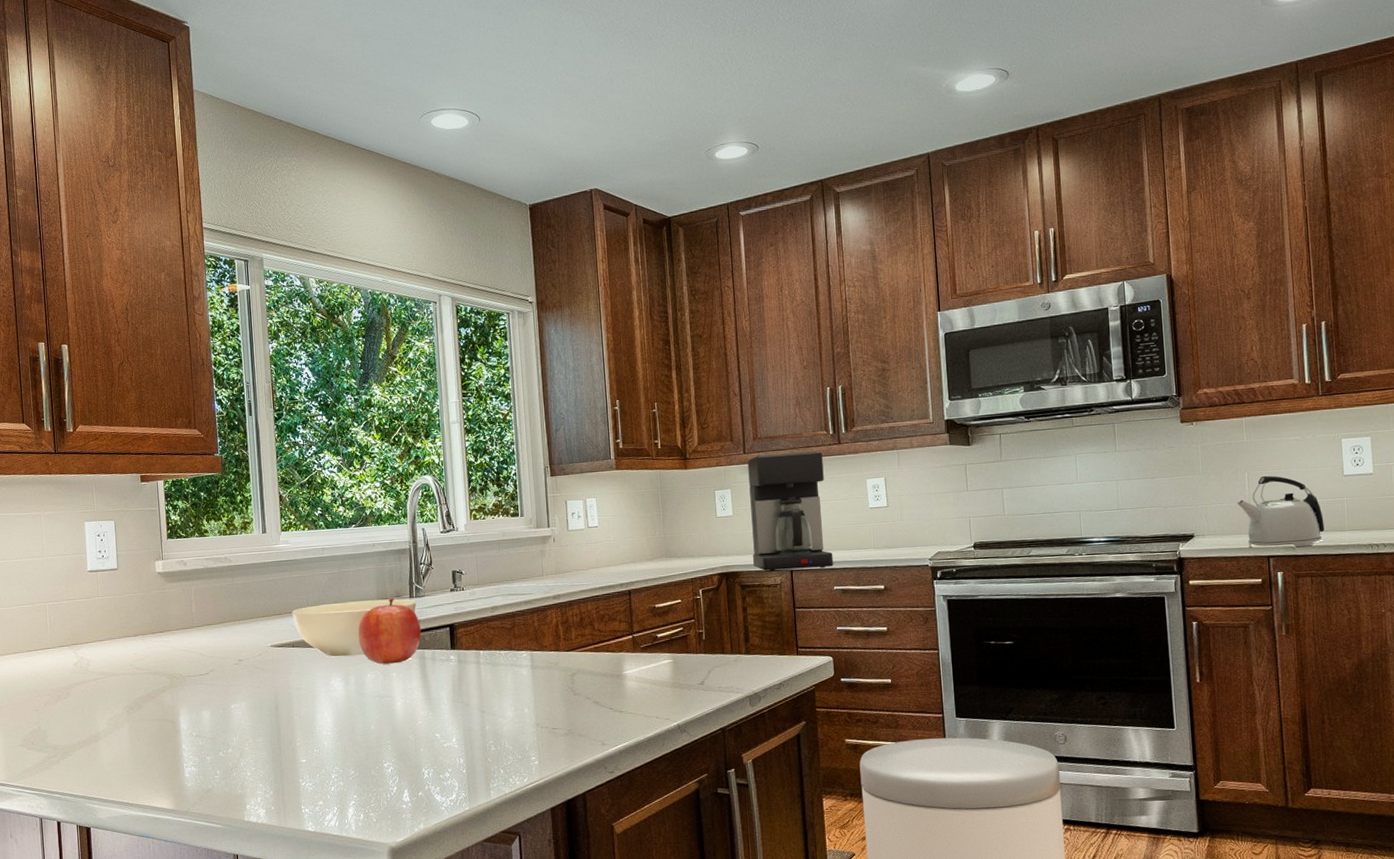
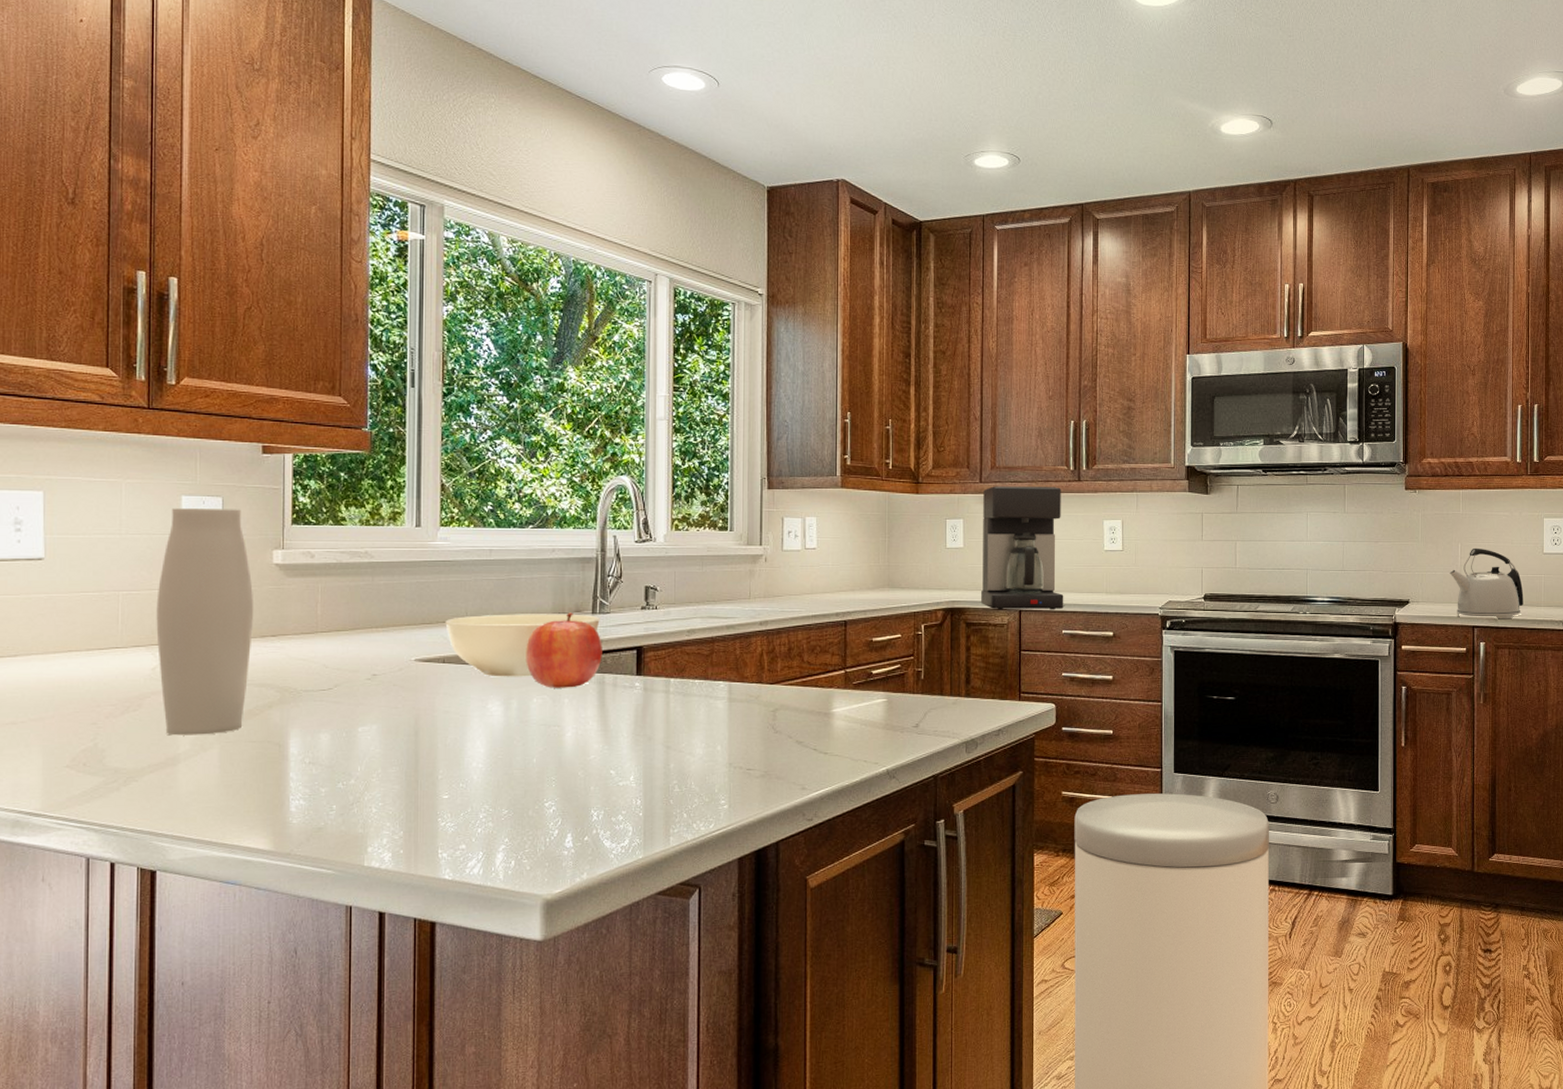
vase: none [73,529,146,718] -> present [156,508,254,736]

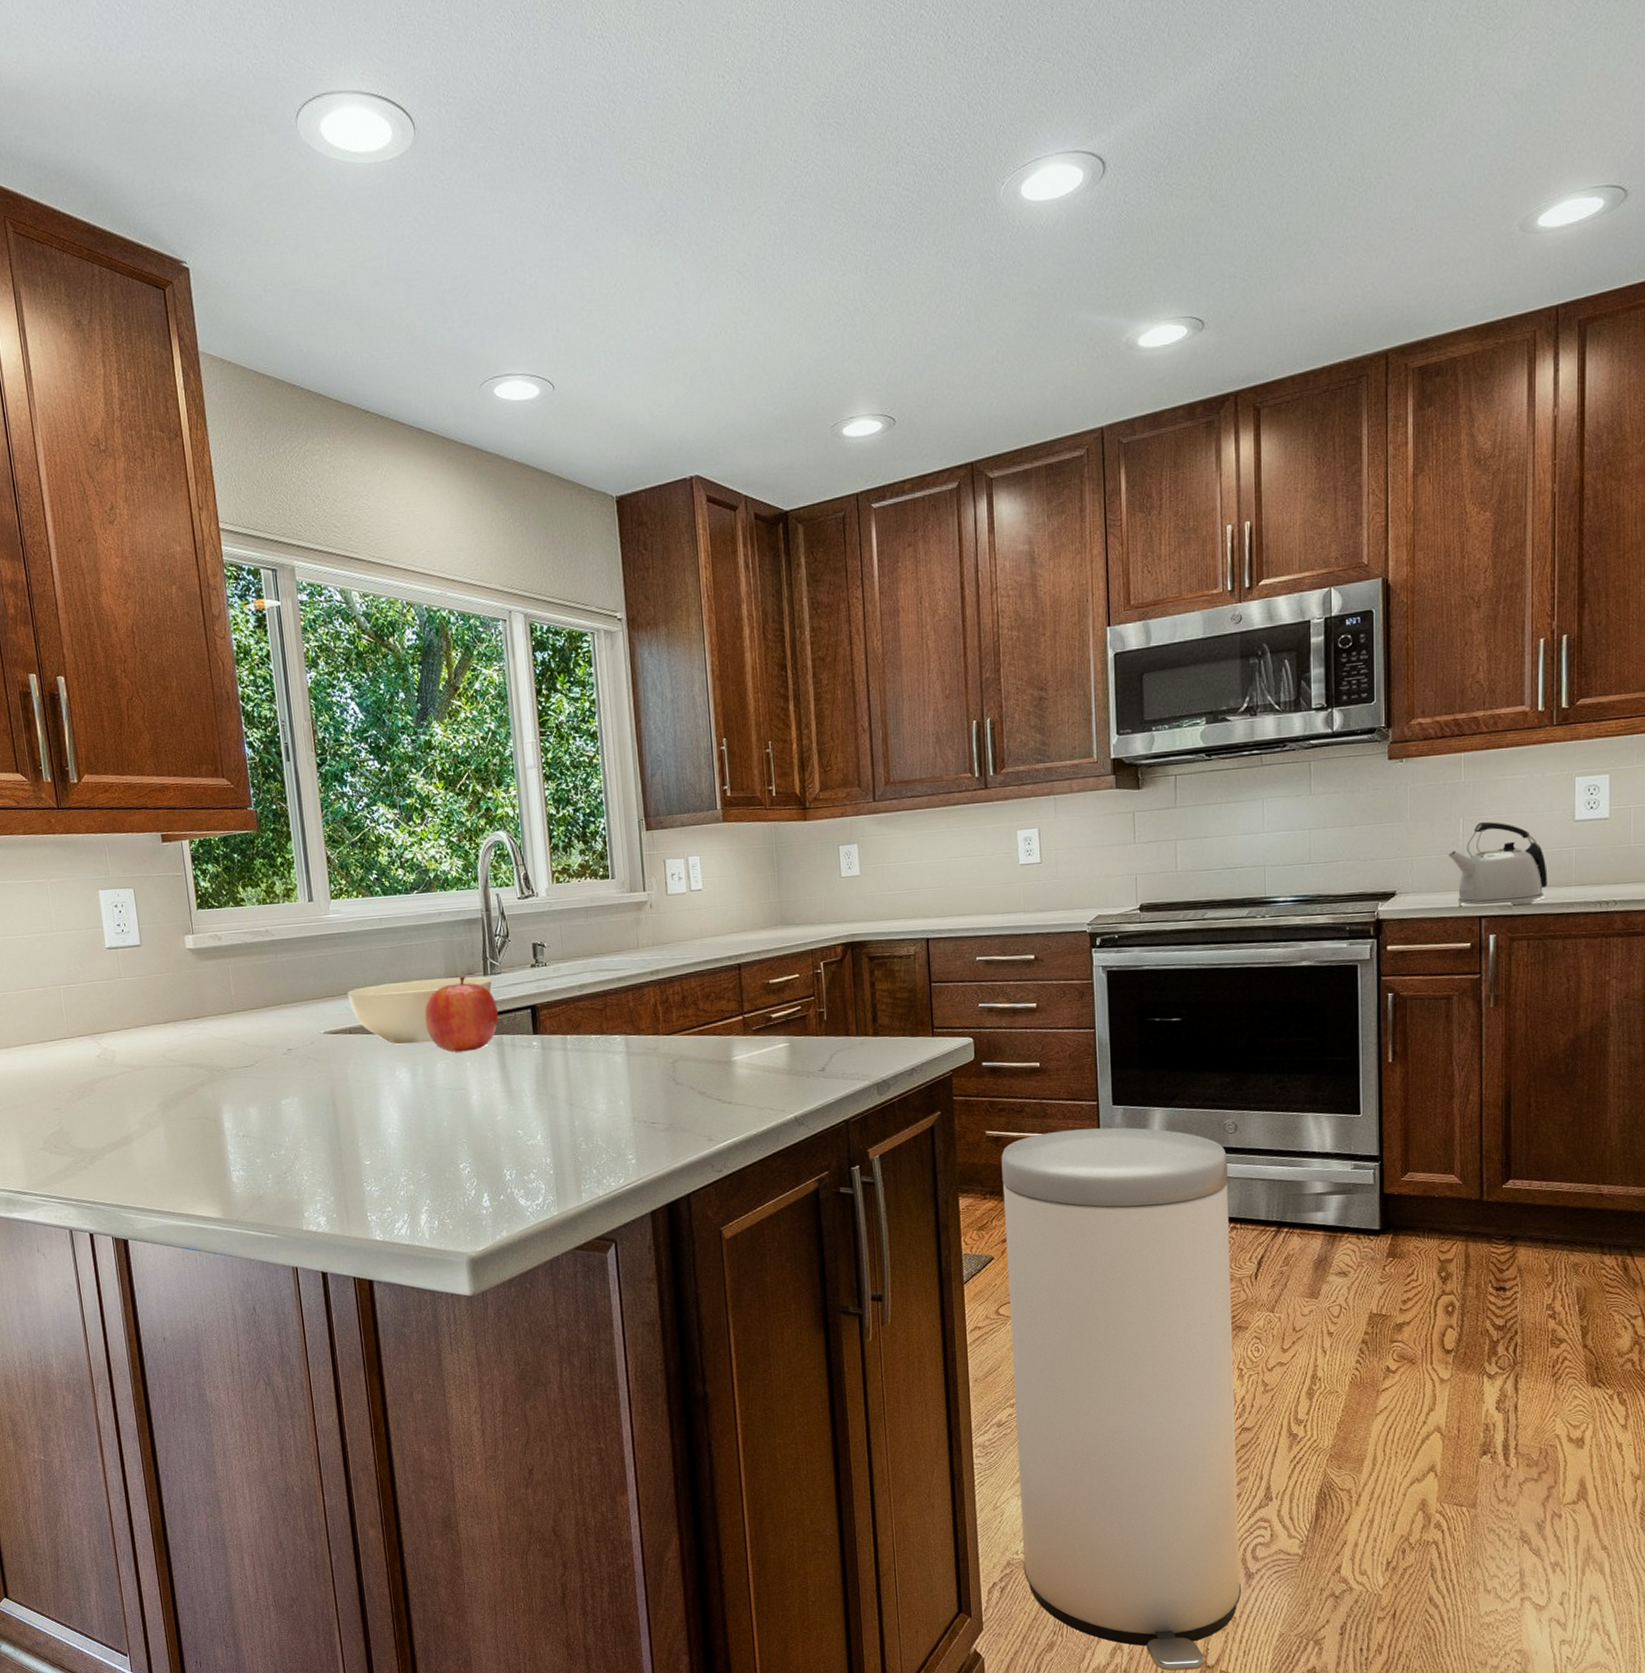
vase: present [156,508,254,736] -> none [91,898,181,1117]
coffee maker: present [981,486,1064,610] -> none [878,798,977,941]

